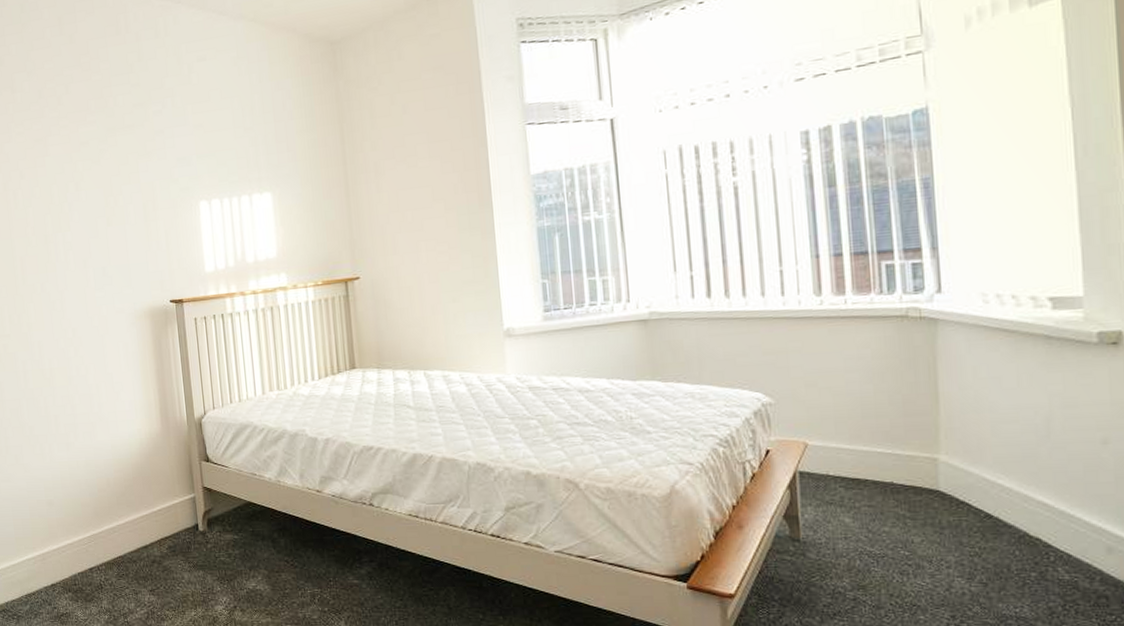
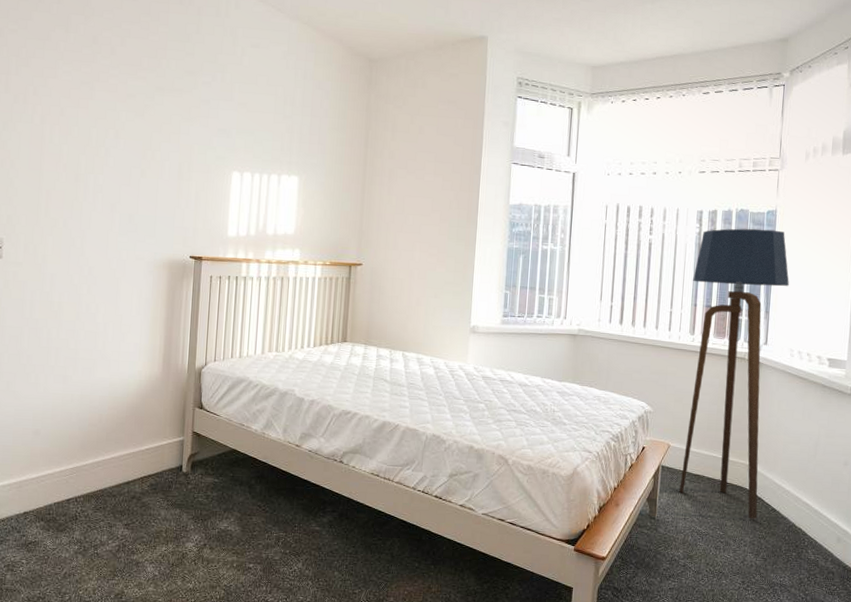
floor lamp: none [808,134,965,531] -> present [679,228,789,519]

